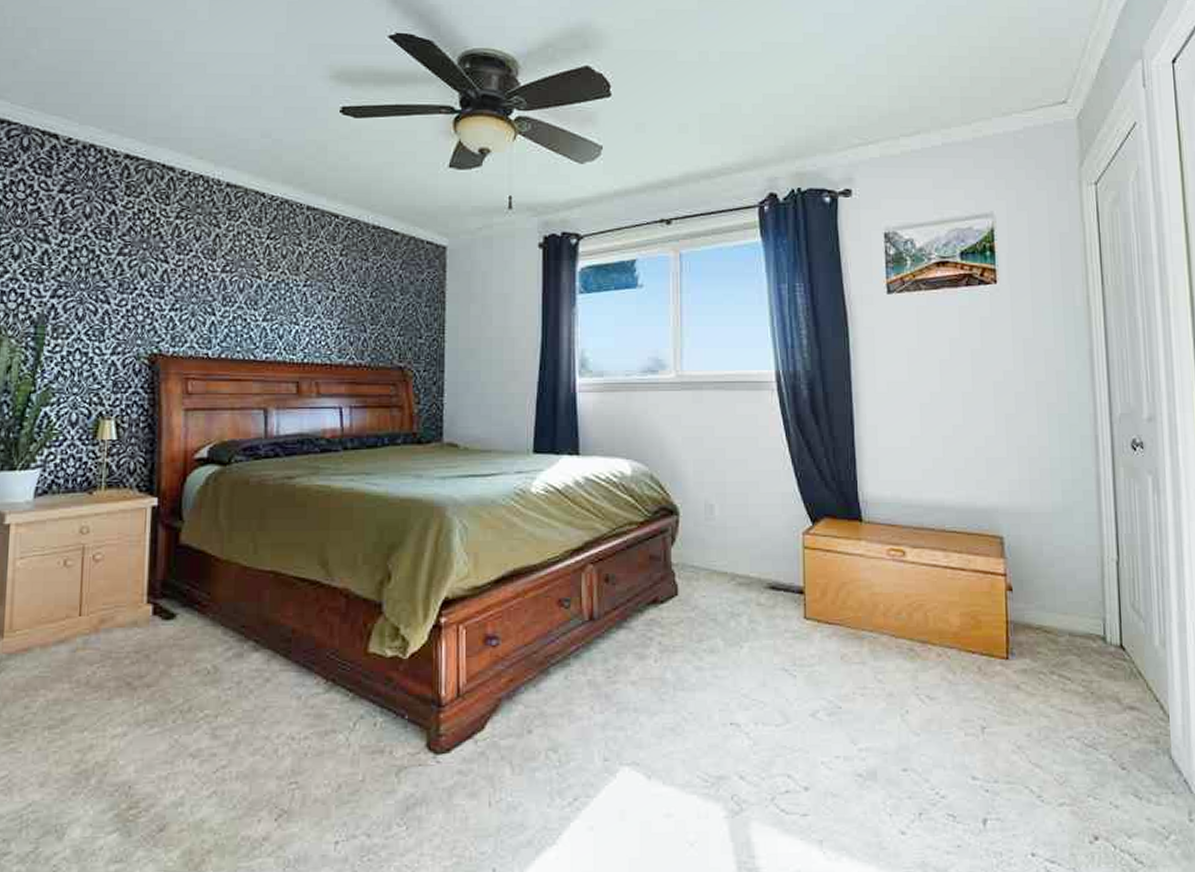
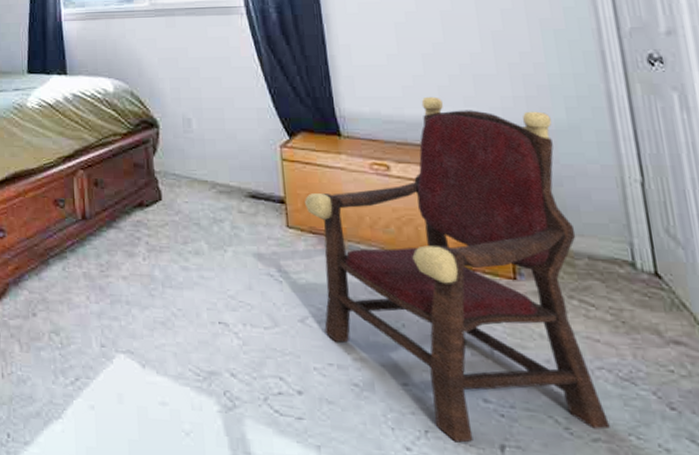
armchair: none [823,480,1074,821] -> present [305,96,610,443]

